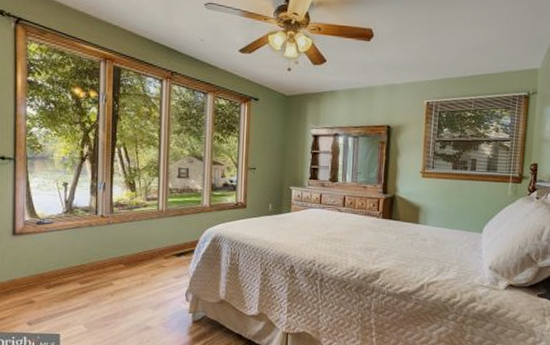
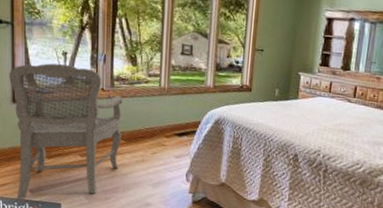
chair: none [10,194,122,334] -> present [9,63,123,200]

